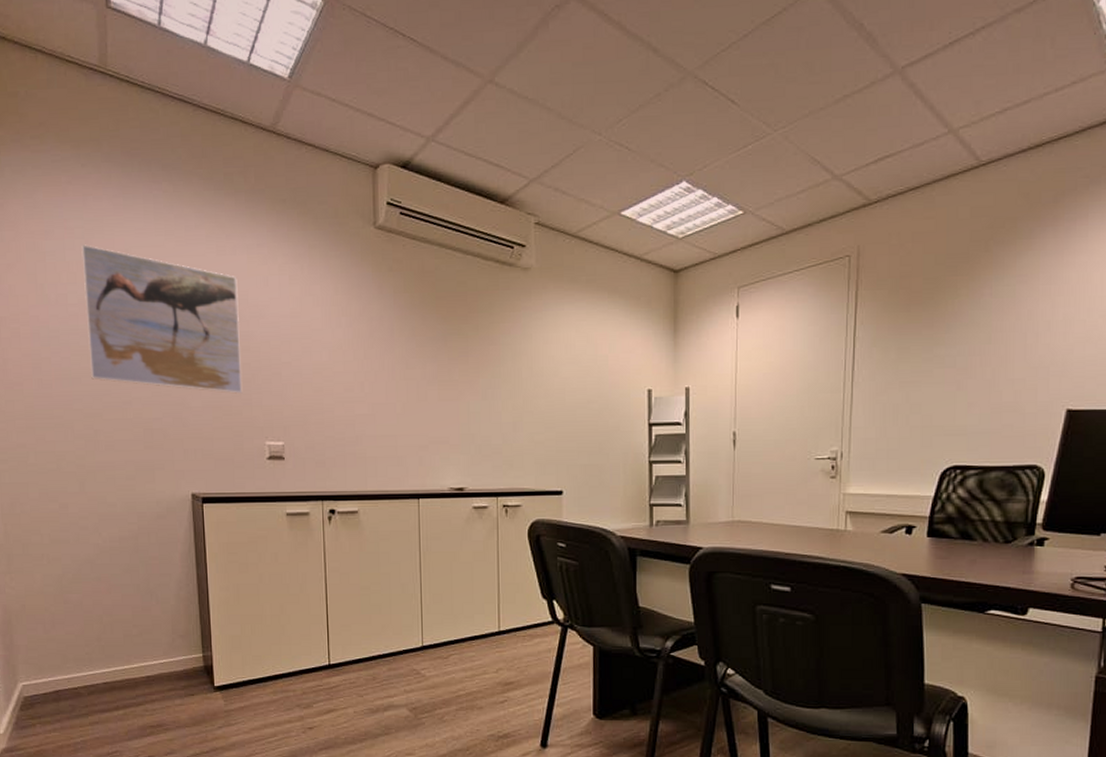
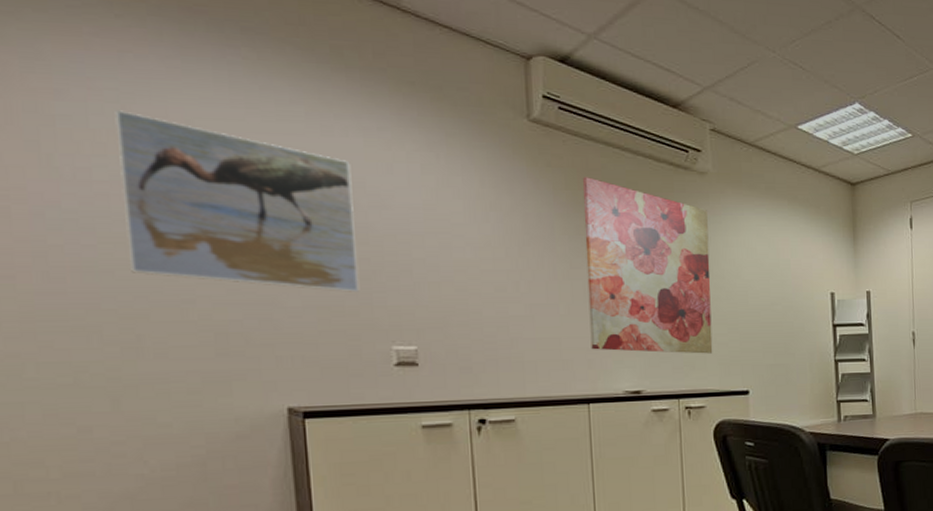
wall art: none [418,279,530,453] -> present [582,177,713,354]

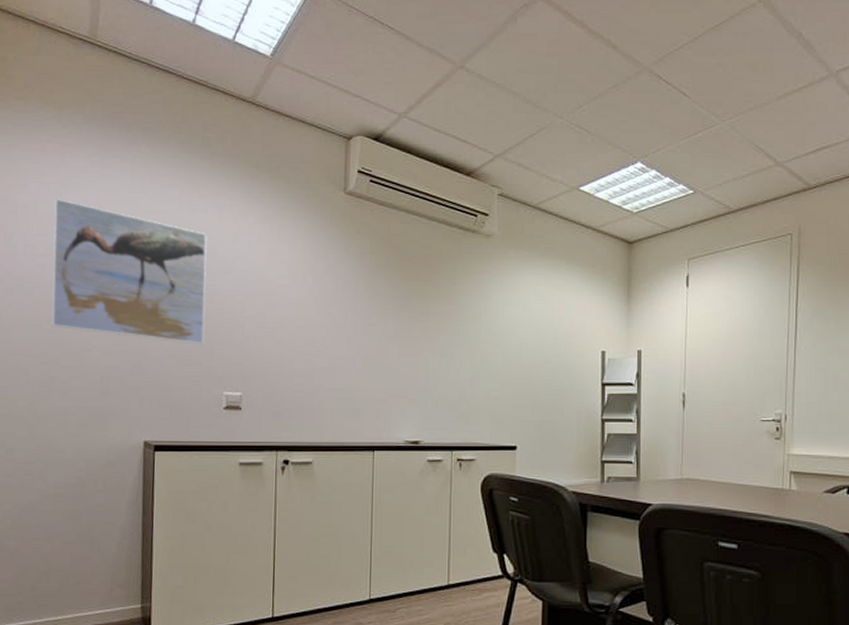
wall art: present [582,177,713,354] -> none [380,242,490,408]

